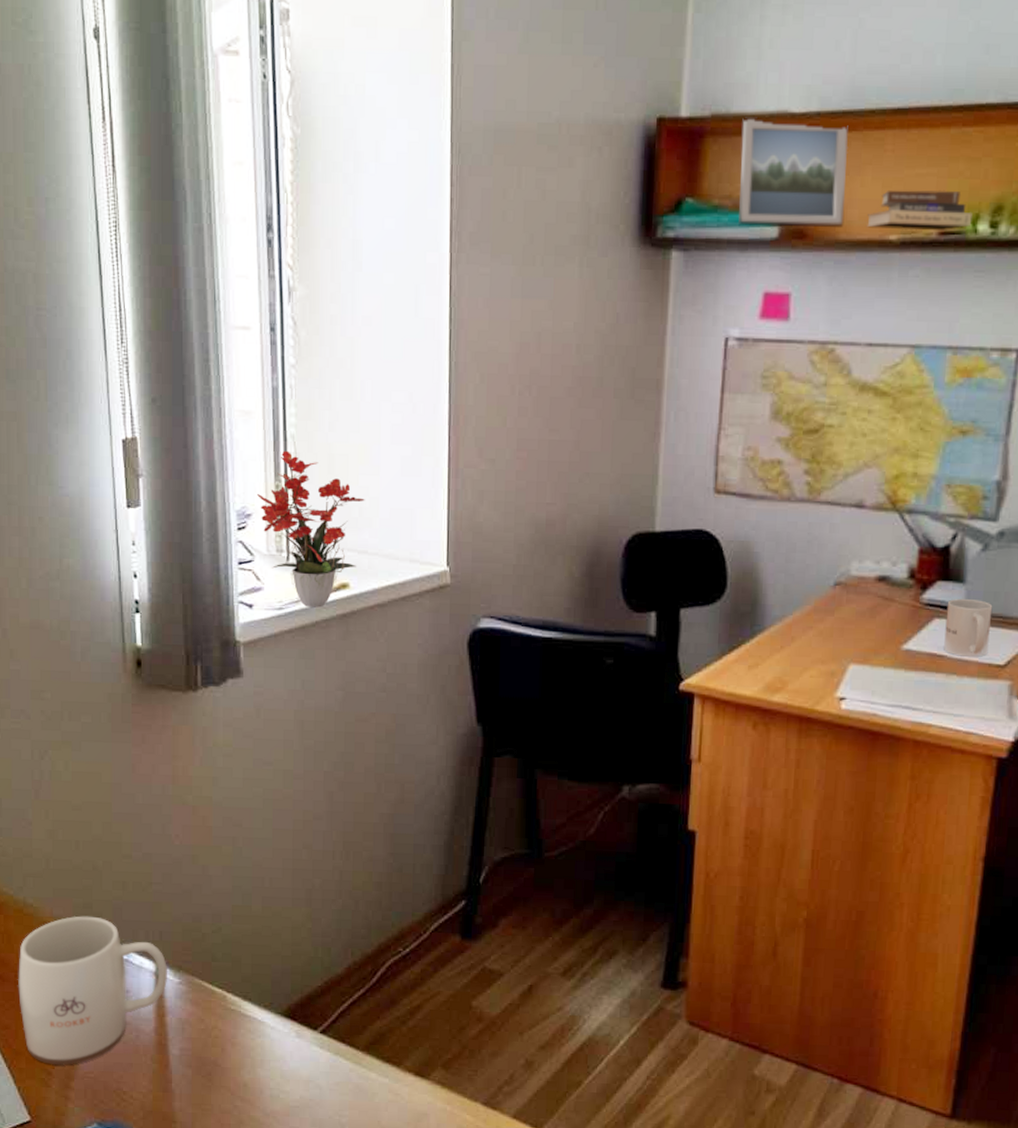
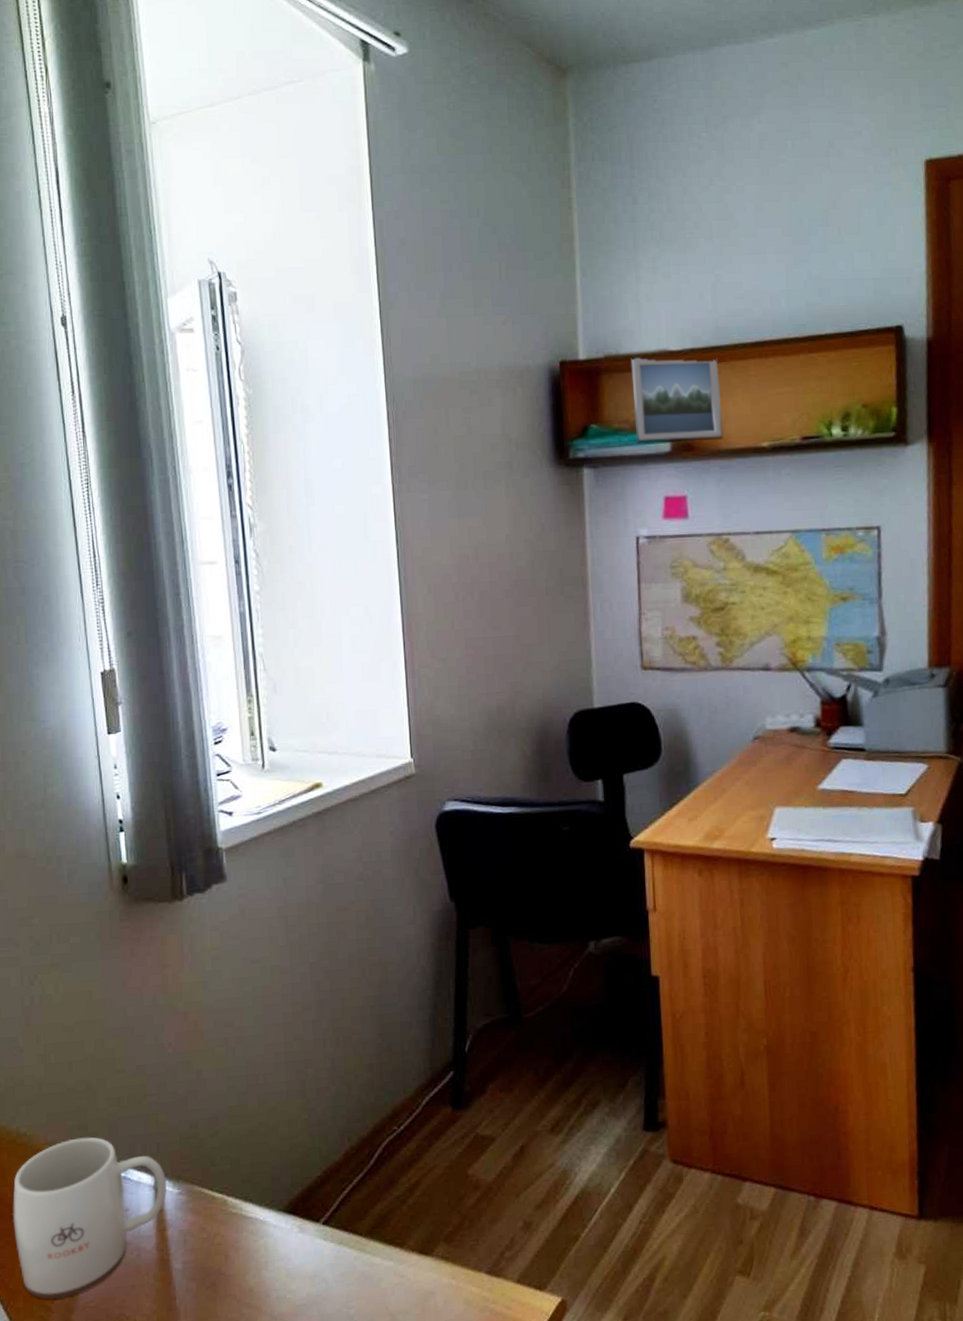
potted flower: present [257,450,365,608] -> none [231,668,332,809]
books: present [866,190,973,231] -> none [742,404,827,438]
mug: present [944,598,993,658] -> none [850,739,891,791]

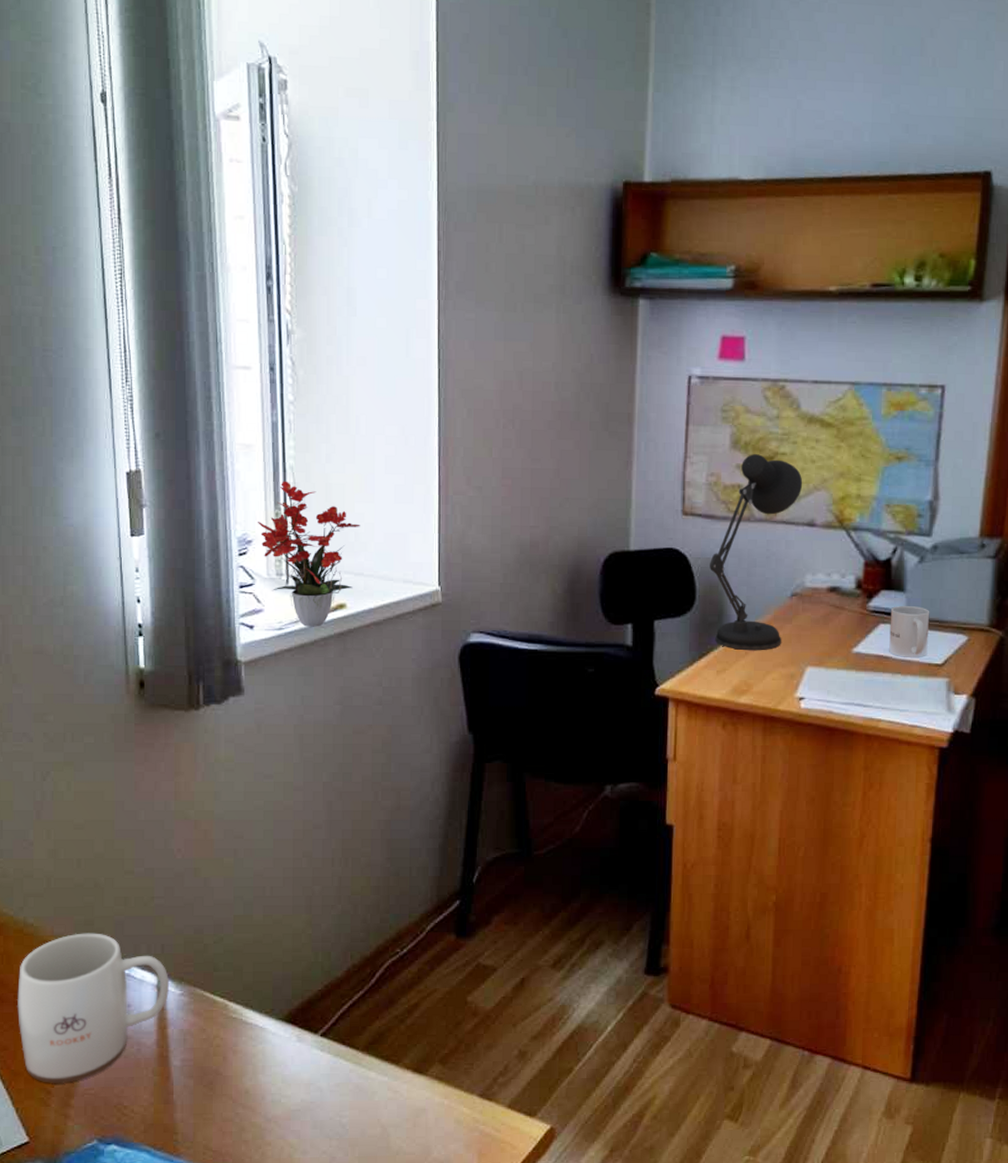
potted flower: none [231,668,332,809] -> present [258,481,361,627]
picture frame: present [630,357,724,444] -> none [698,184,792,281]
desk lamp: none [672,606,755,797] -> present [710,454,803,651]
mug: none [850,739,891,791] -> present [889,605,930,659]

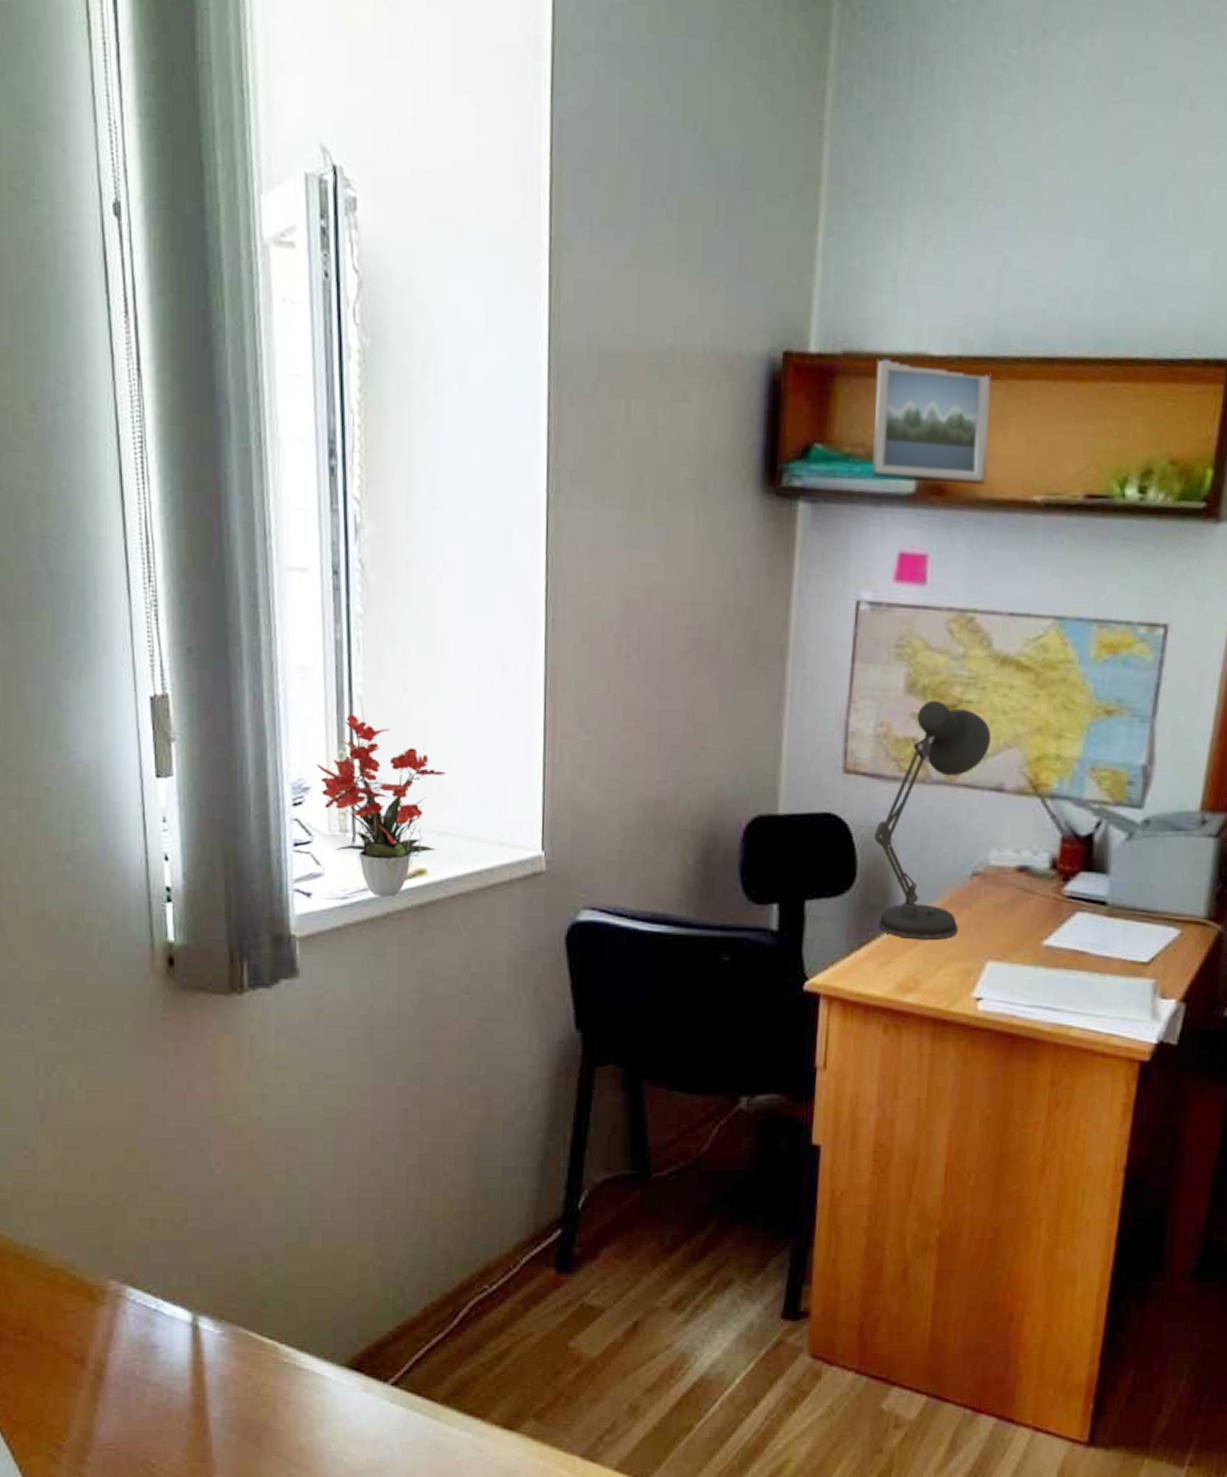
mug: present [16,933,170,1083] -> none [17,1260,208,1436]
picture frame: none [698,184,792,281] -> present [872,359,991,486]
mug: present [889,605,930,659] -> none [1086,890,1137,955]

